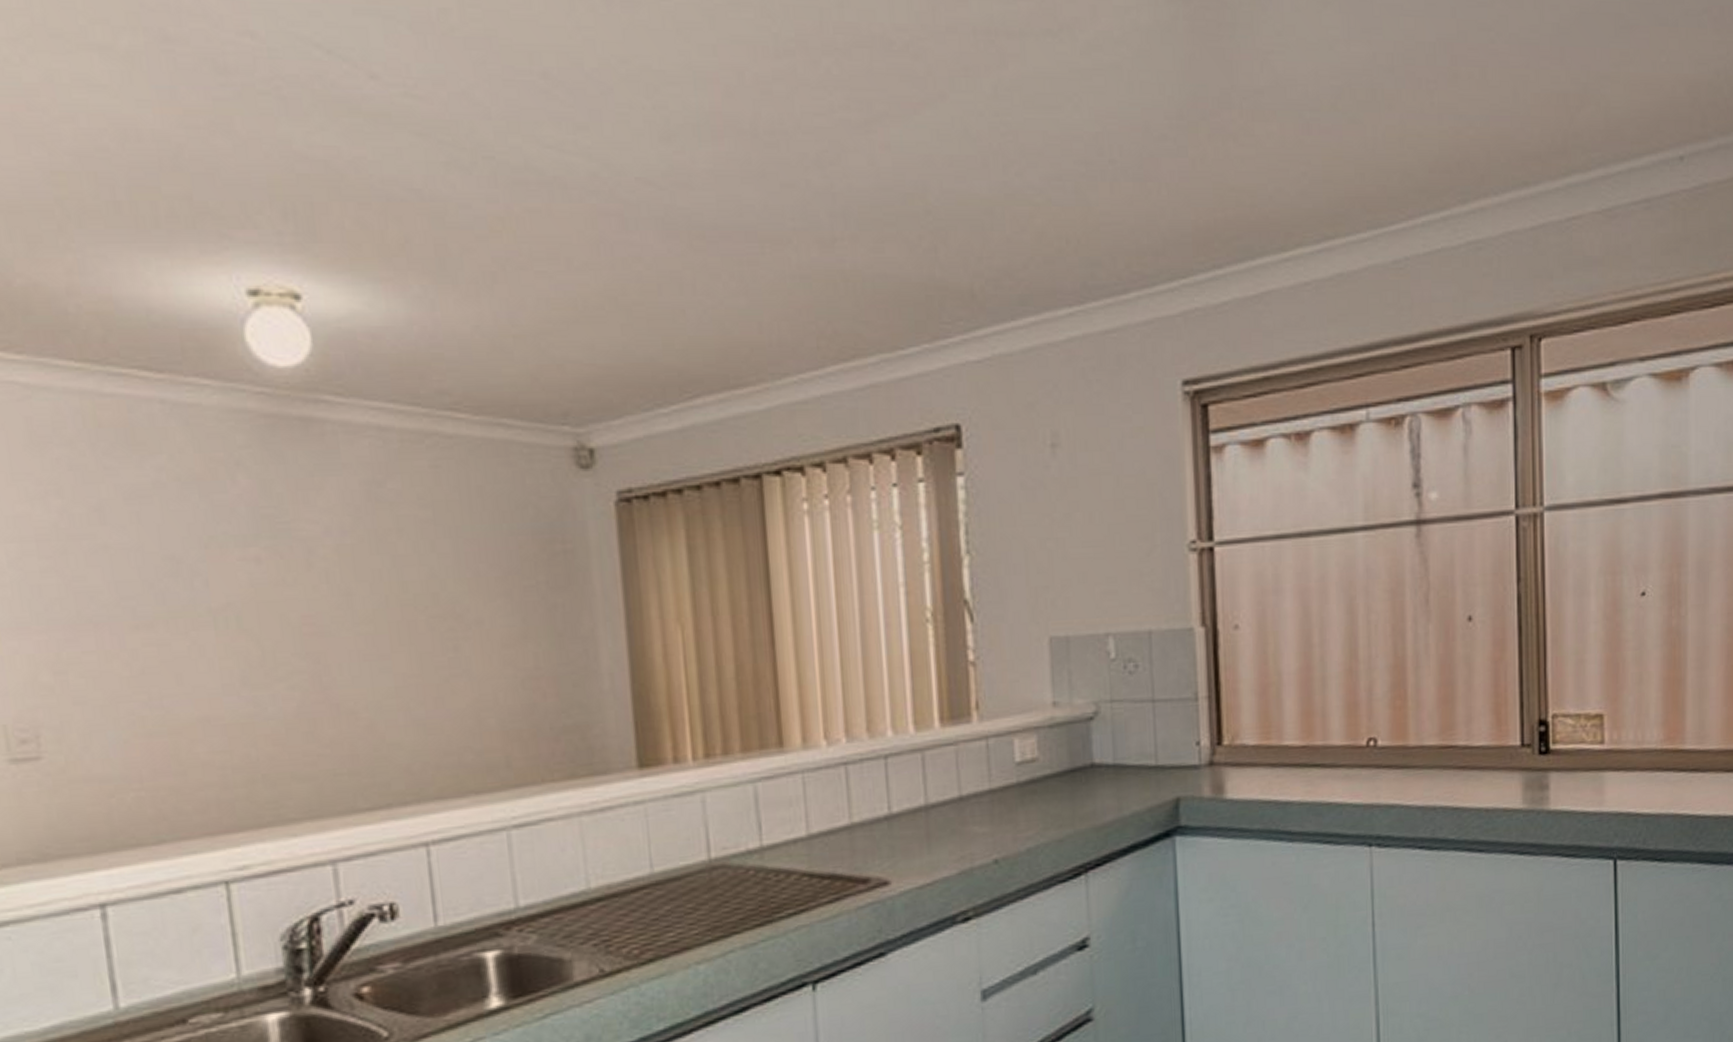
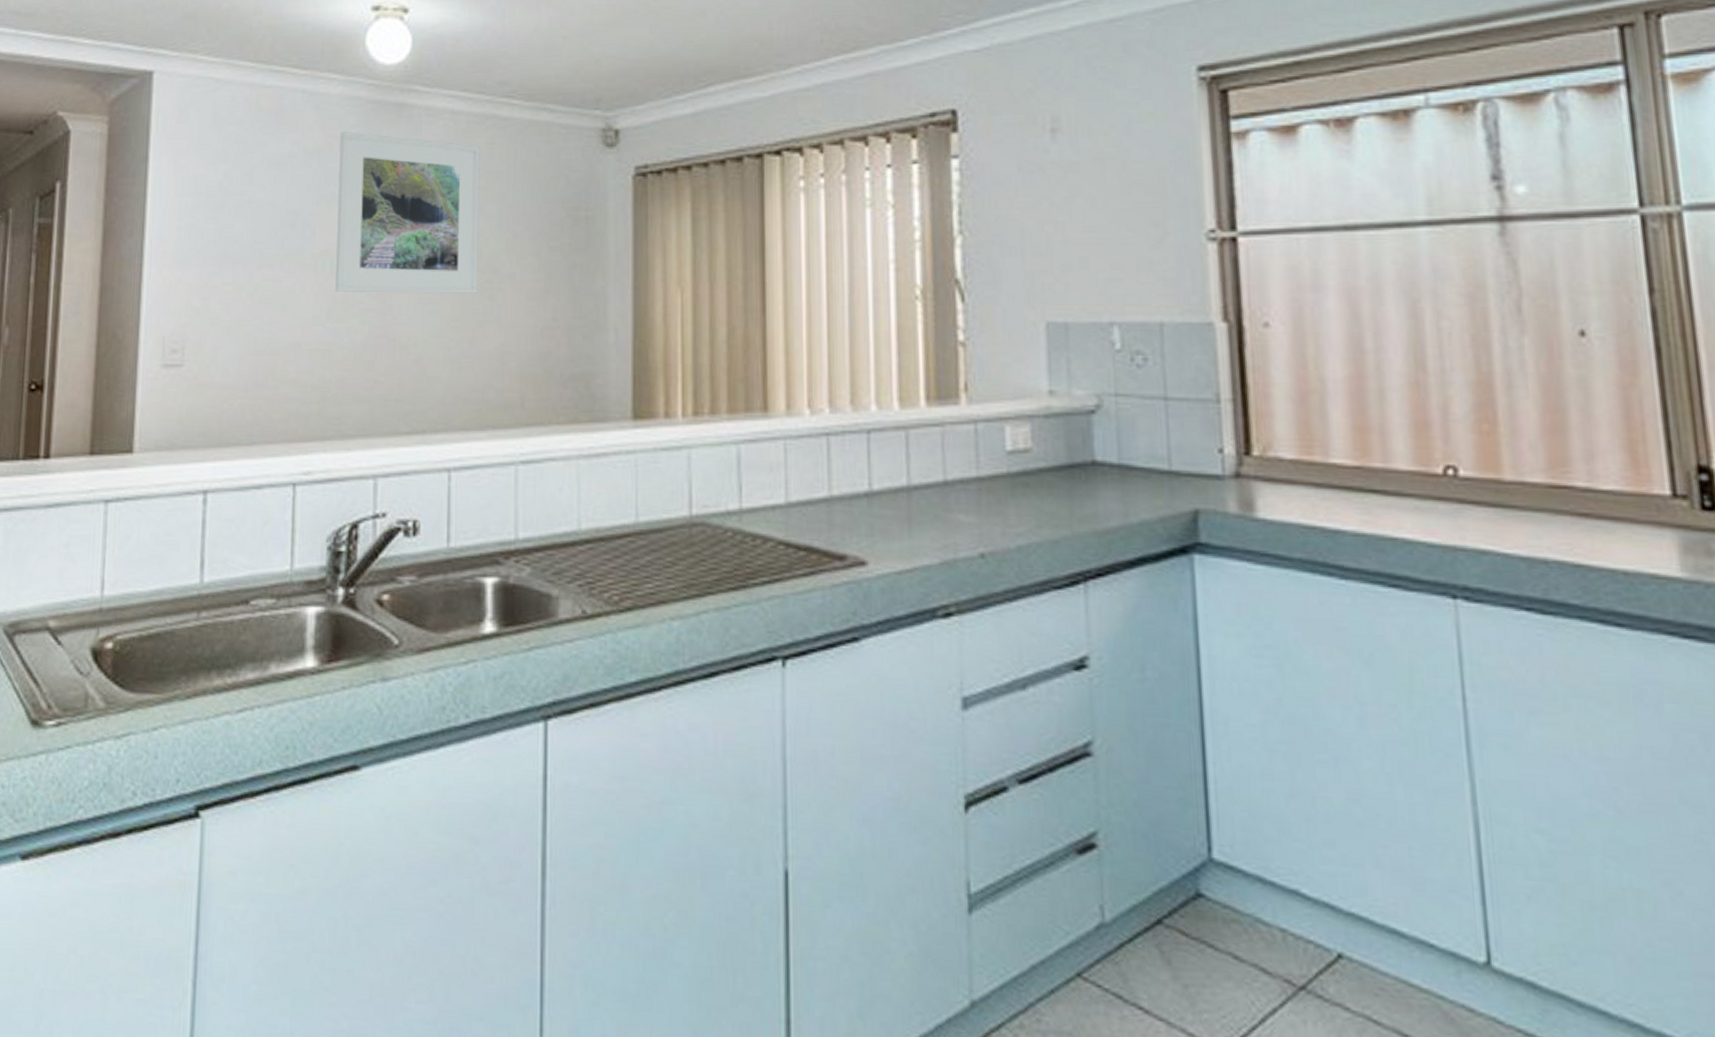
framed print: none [225,454,439,654] -> present [335,132,480,293]

